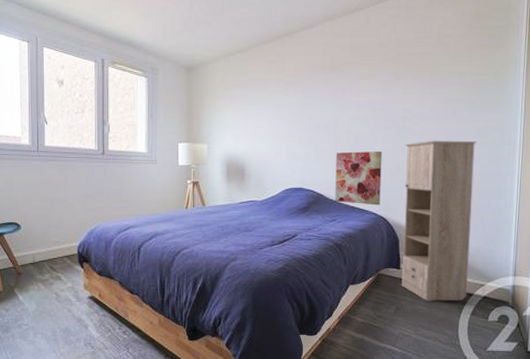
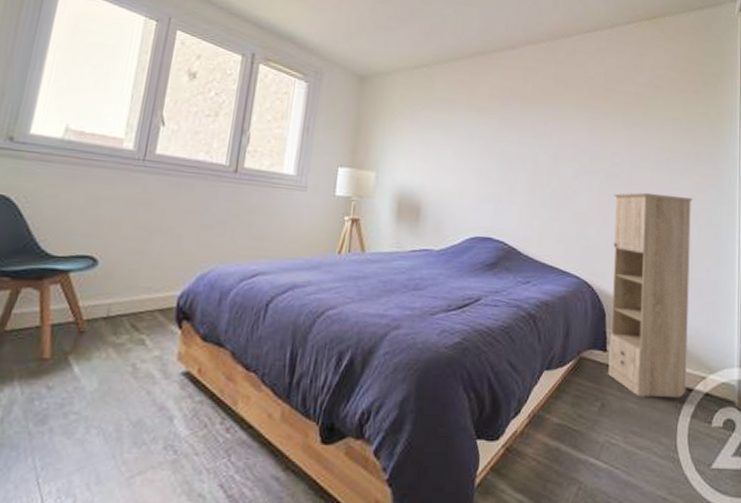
wall art: present [335,151,382,206] -> none [530,197,588,267]

